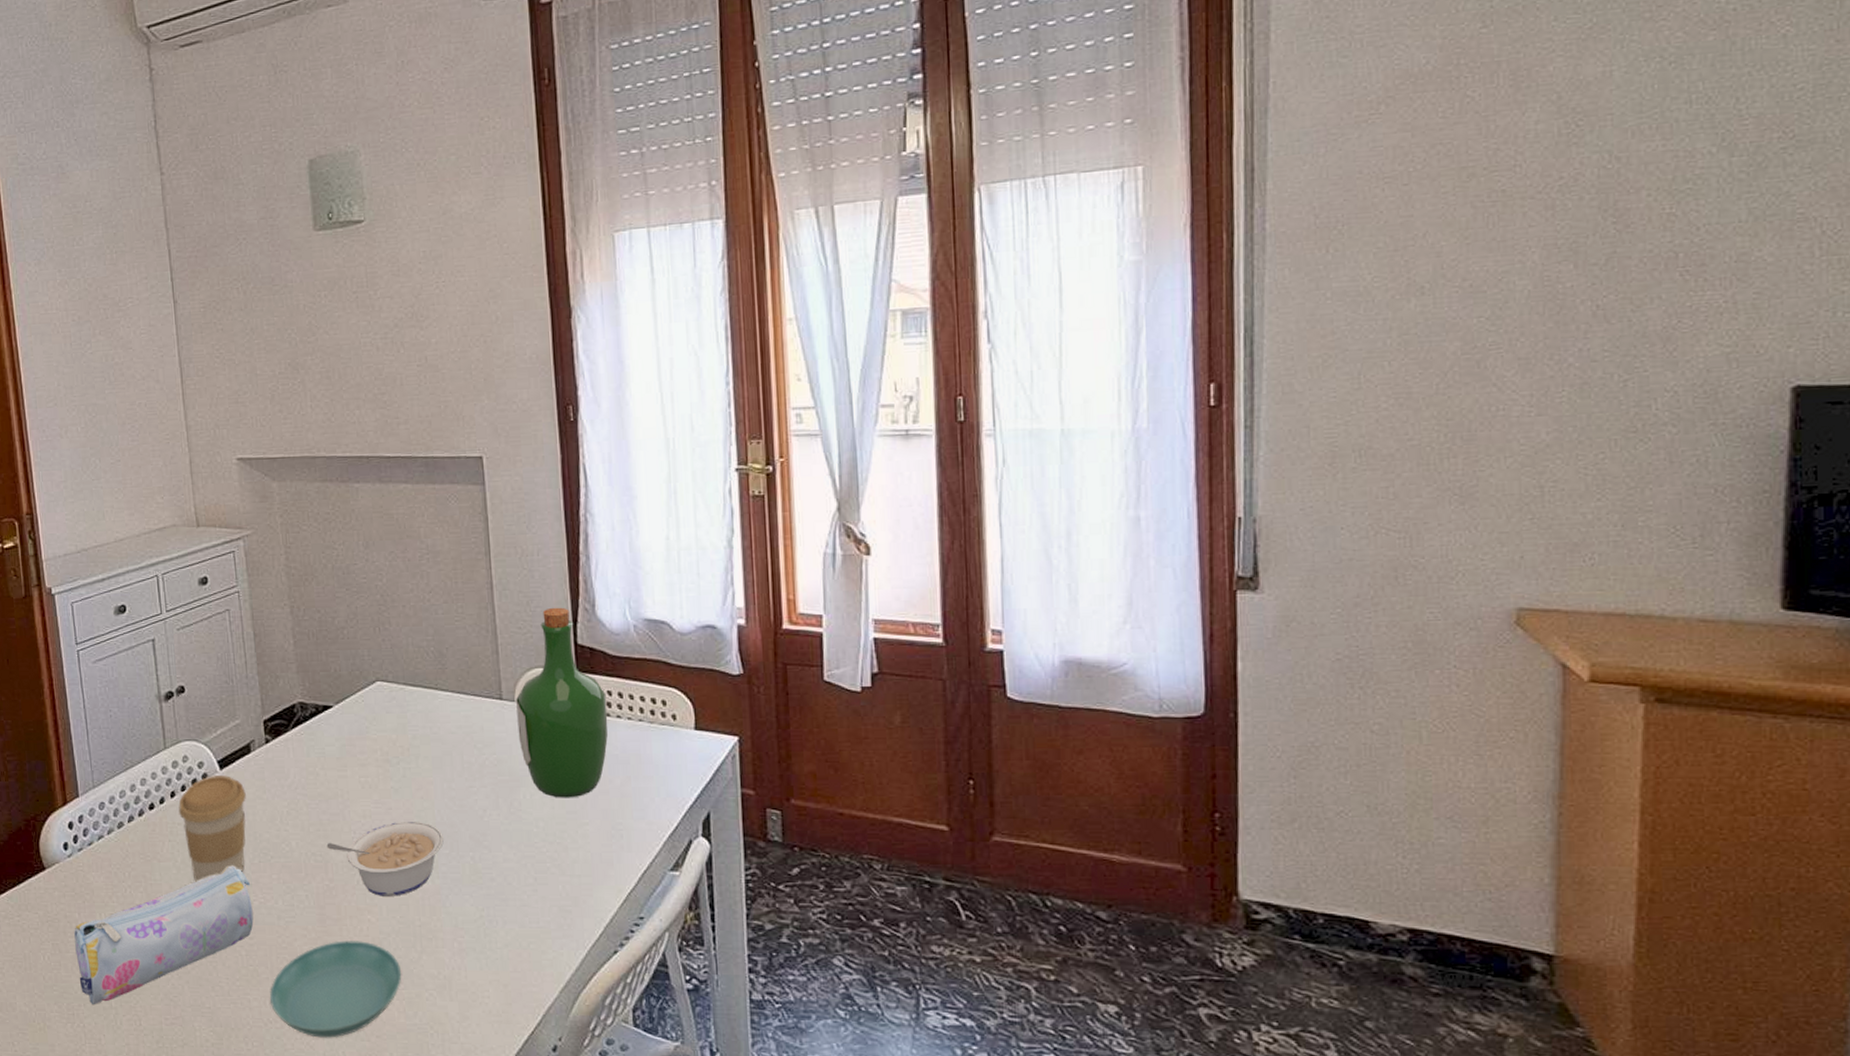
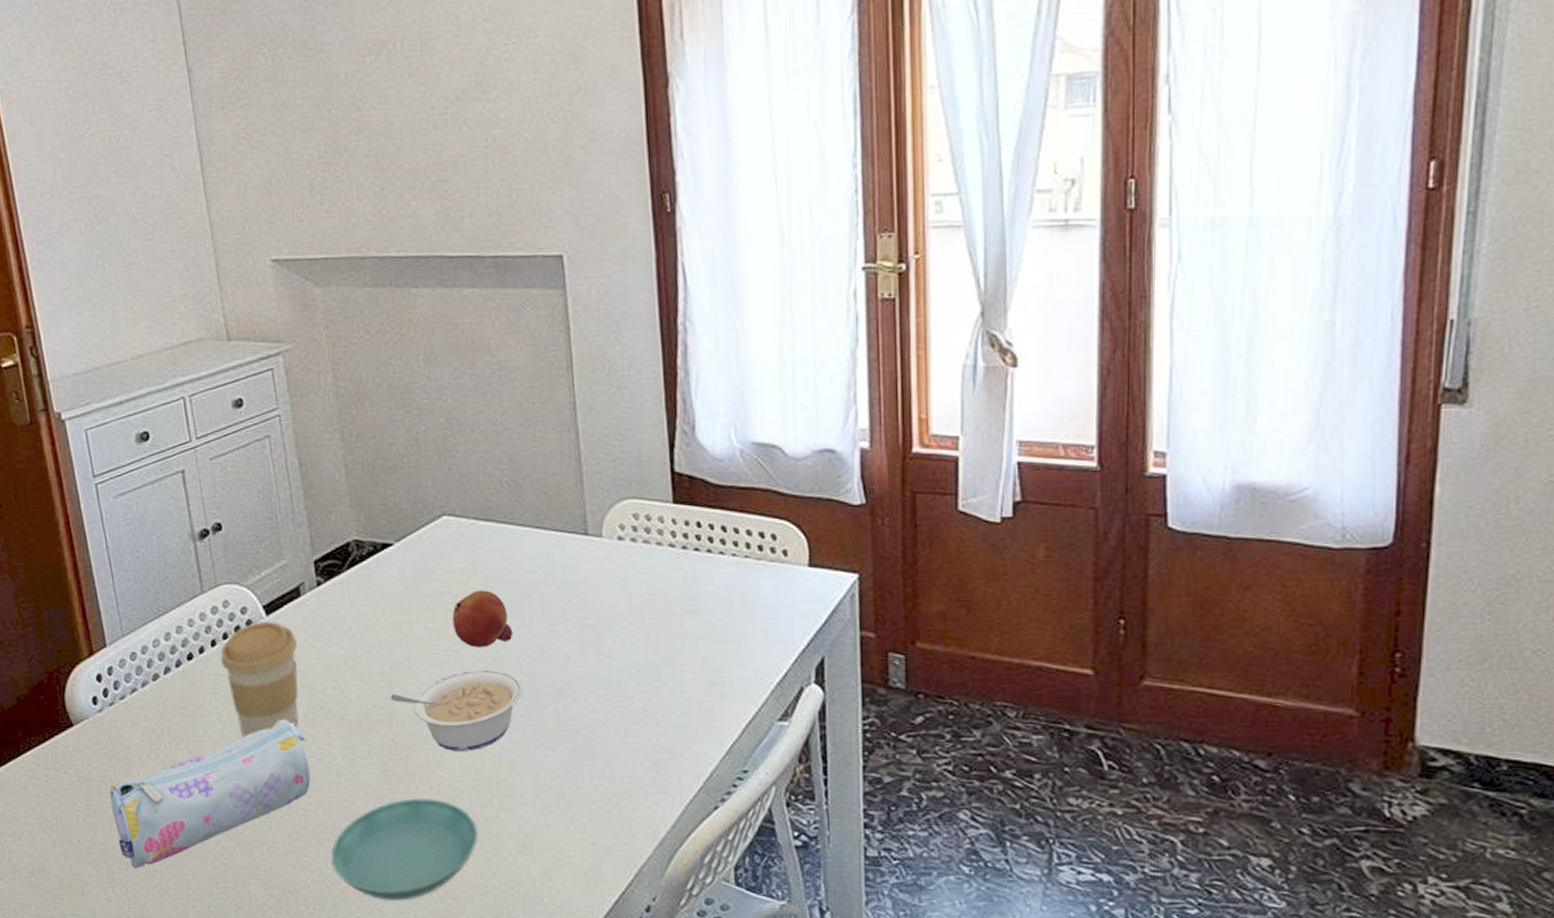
fruit: none [383,748,436,801] -> present [452,590,513,648]
wine bottle: present [516,607,608,798] -> none [604,430,710,643]

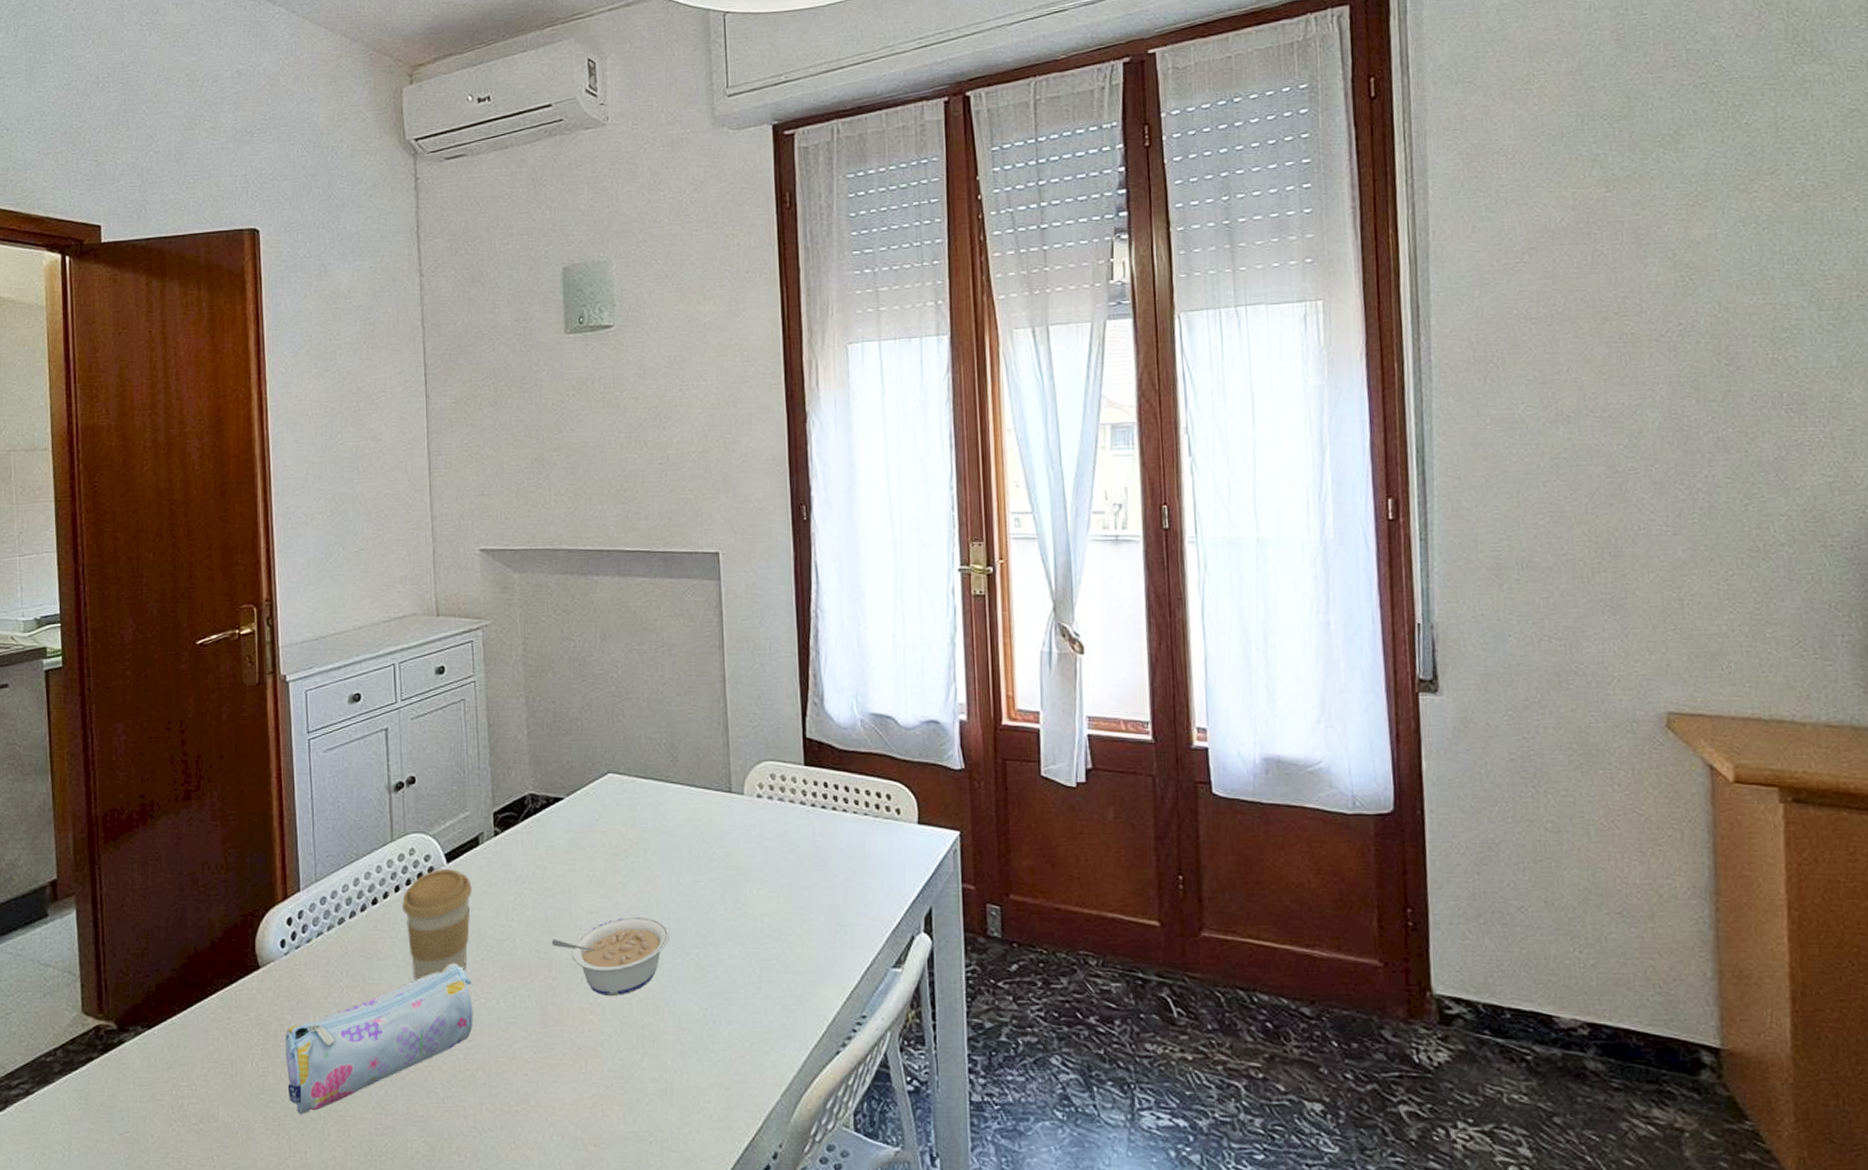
saucer: present [331,798,478,901] -> none [485,1043,623,1148]
fruit: present [452,590,513,648] -> none [611,842,664,895]

